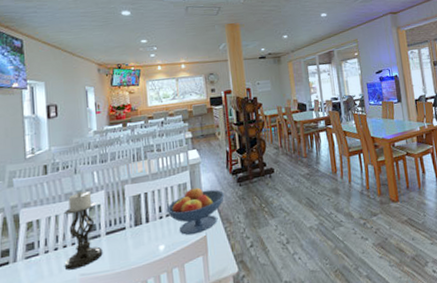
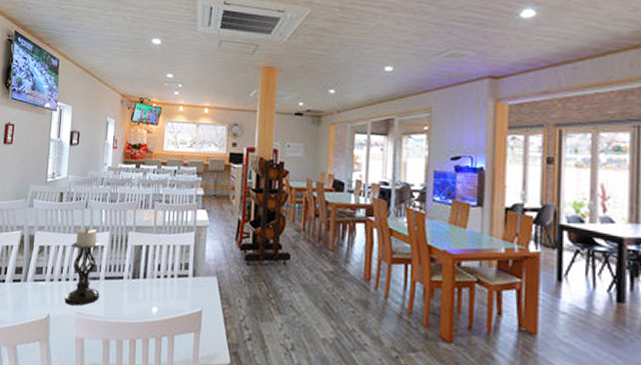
fruit bowl: present [166,187,225,235] -> none [165,252,229,306]

